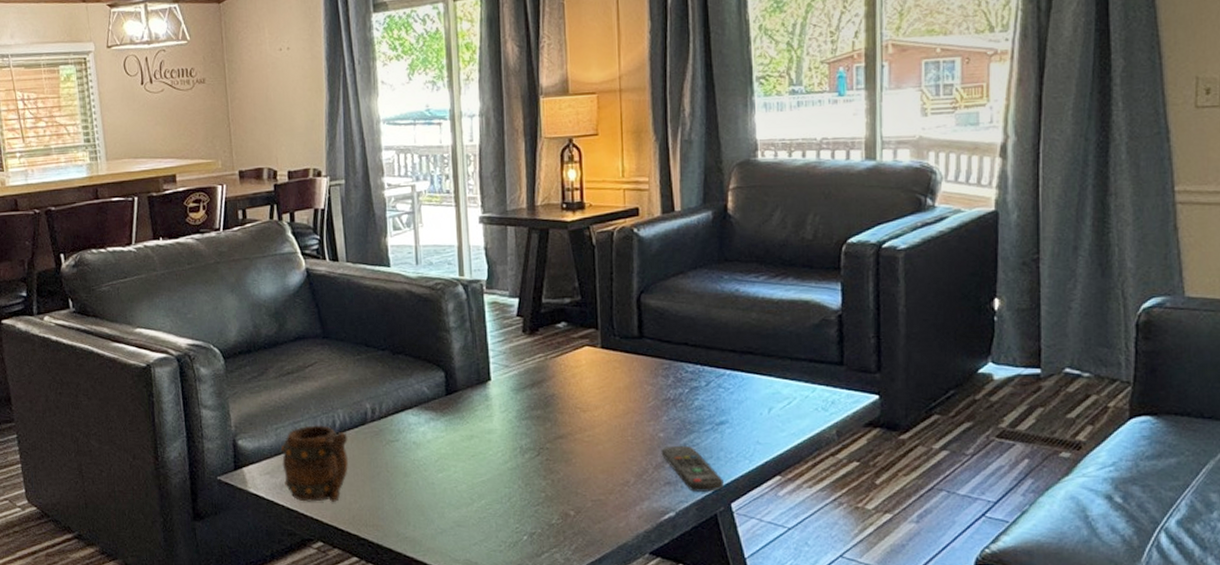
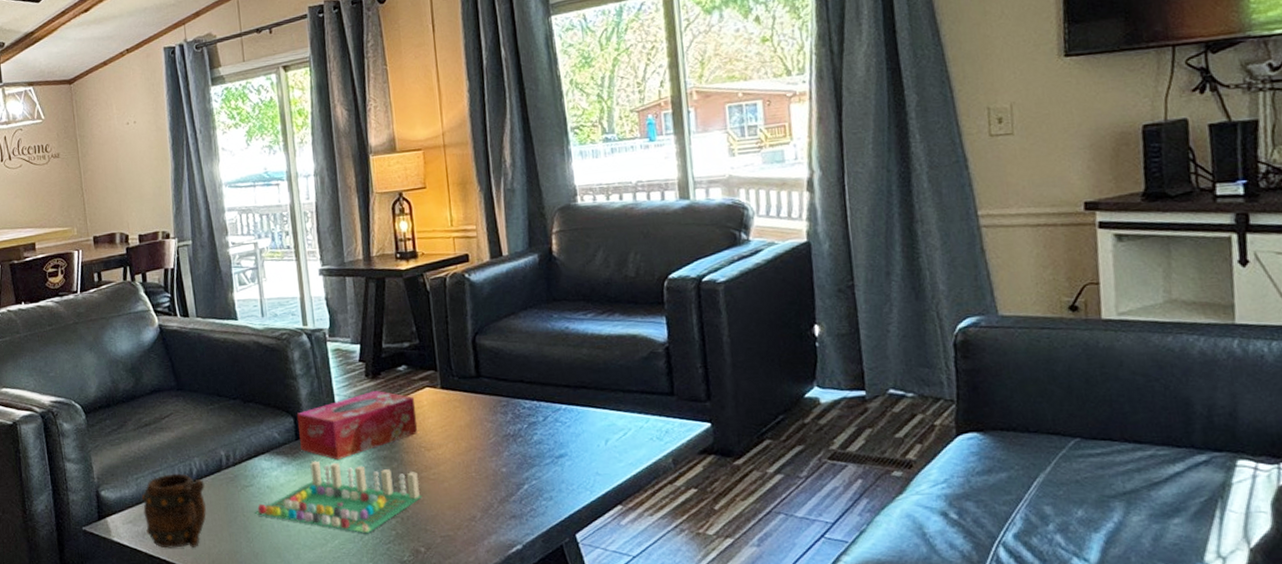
board game: none [399,417,575,495] -> present [254,461,422,534]
tissue box: none [448,347,575,418] -> present [296,390,418,461]
remote control: present [662,445,724,492] -> none [505,479,567,524]

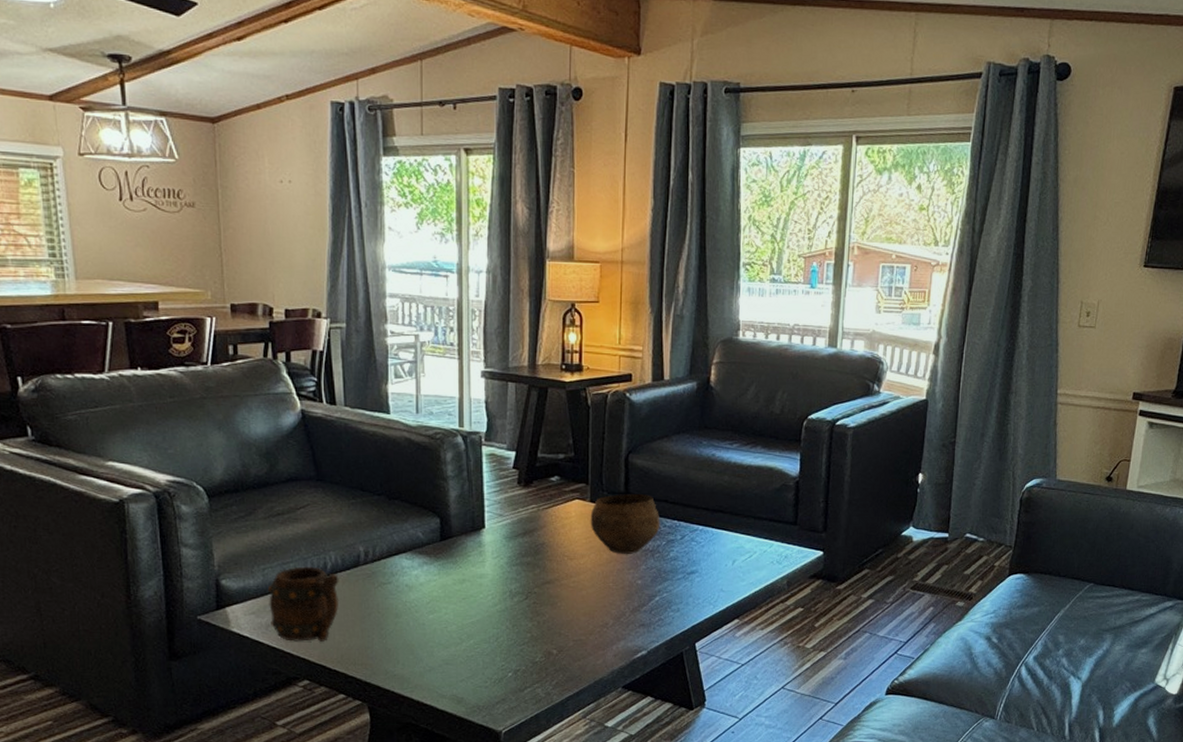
board game: present [254,461,422,534] -> none [390,562,560,635]
tissue box: present [296,390,418,461] -> none [443,498,564,564]
bowl: none [443,376,519,442] -> present [590,493,660,555]

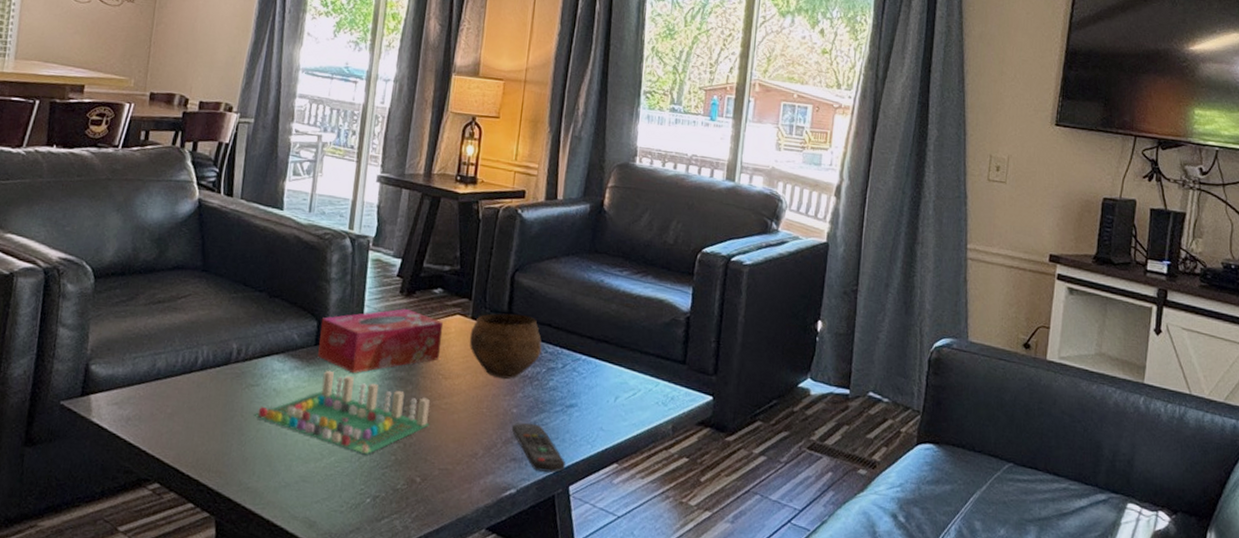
mug: present [268,566,339,642] -> none [131,359,208,442]
board game: none [390,562,560,635] -> present [253,370,430,455]
tissue box: none [443,498,564,564] -> present [318,308,444,374]
remote control: none [639,591,690,633] -> present [512,423,565,473]

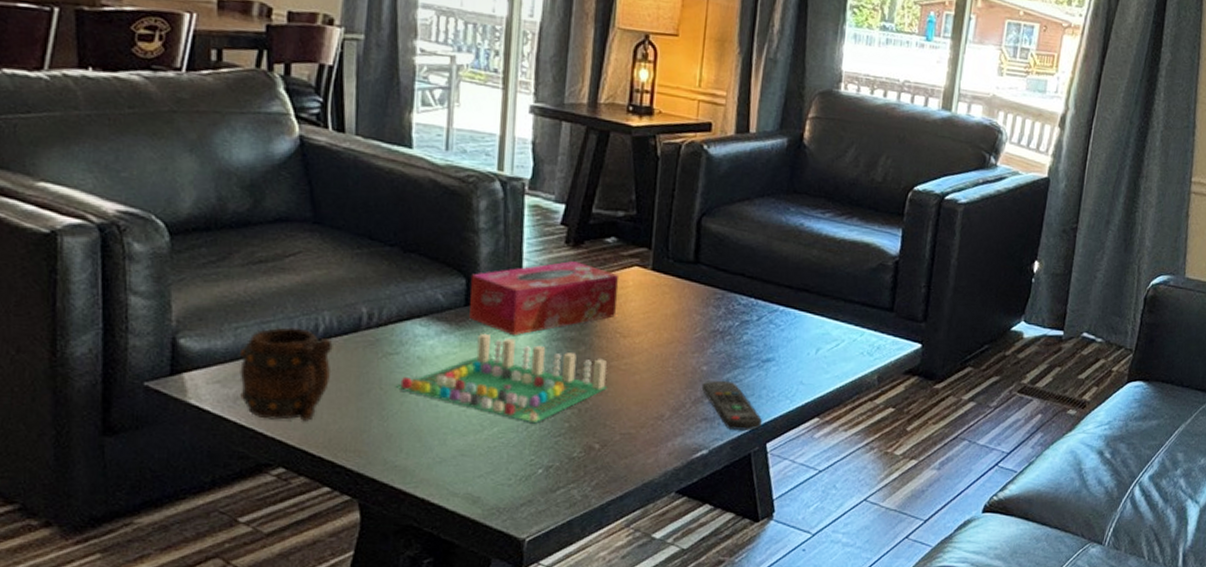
mug: none [131,359,208,442] -> present [240,327,333,421]
bowl: present [469,313,542,380] -> none [650,263,734,336]

